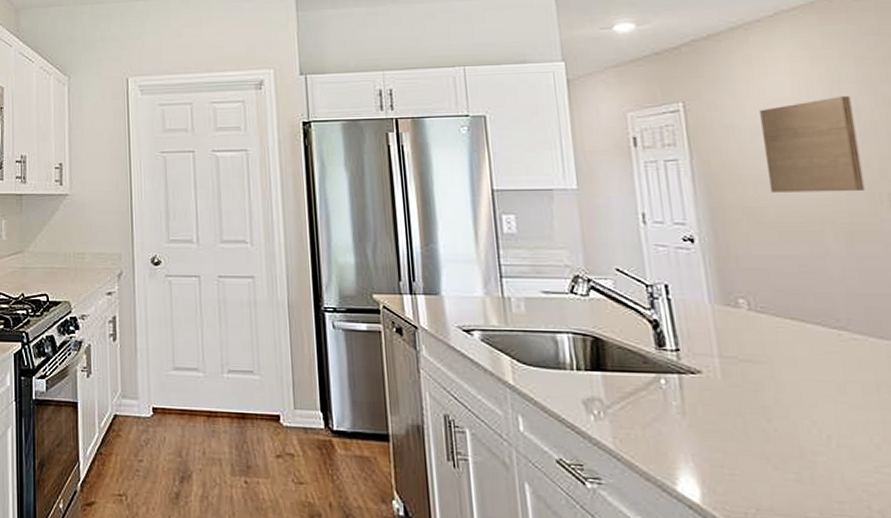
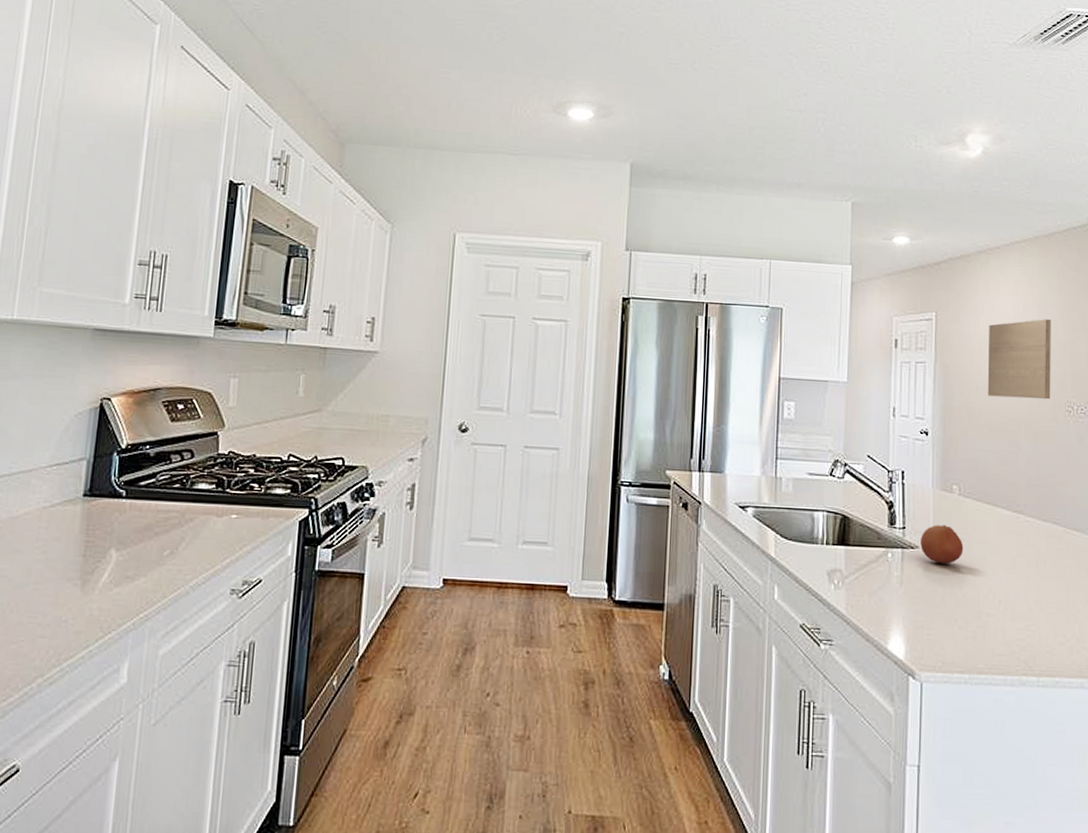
fruit: none [702,344,766,392] -> present [920,524,964,565]

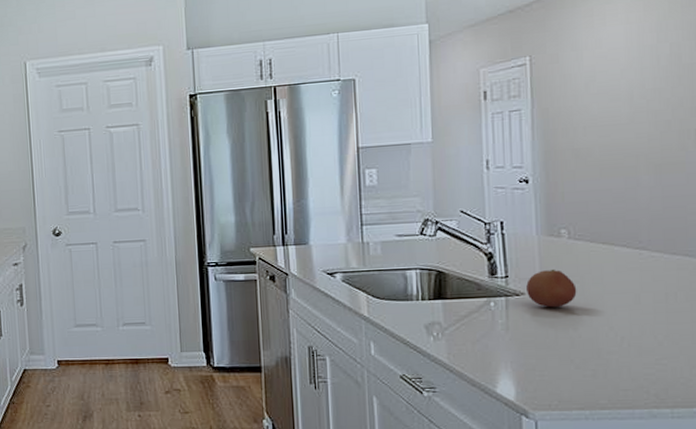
wall art: present [987,319,1051,400] -> none [595,42,677,134]

